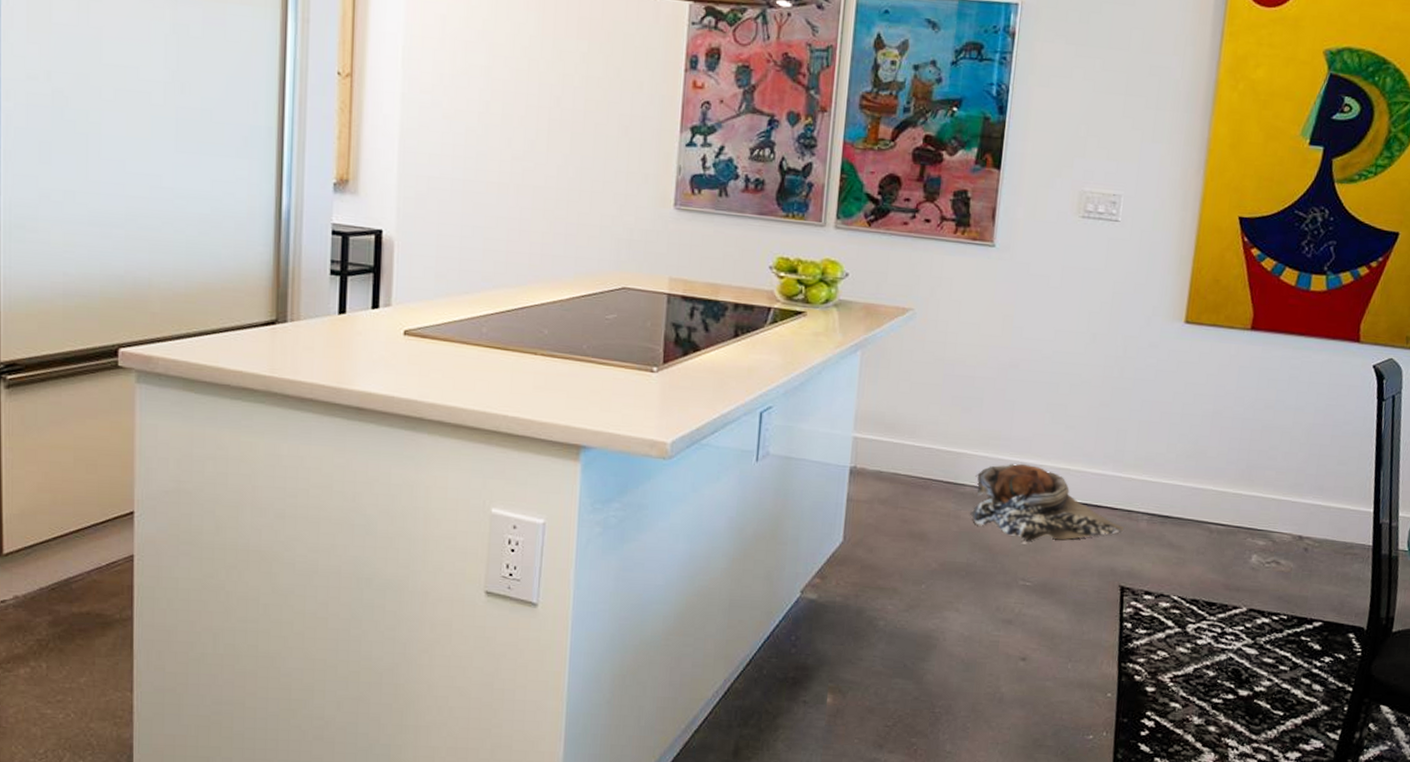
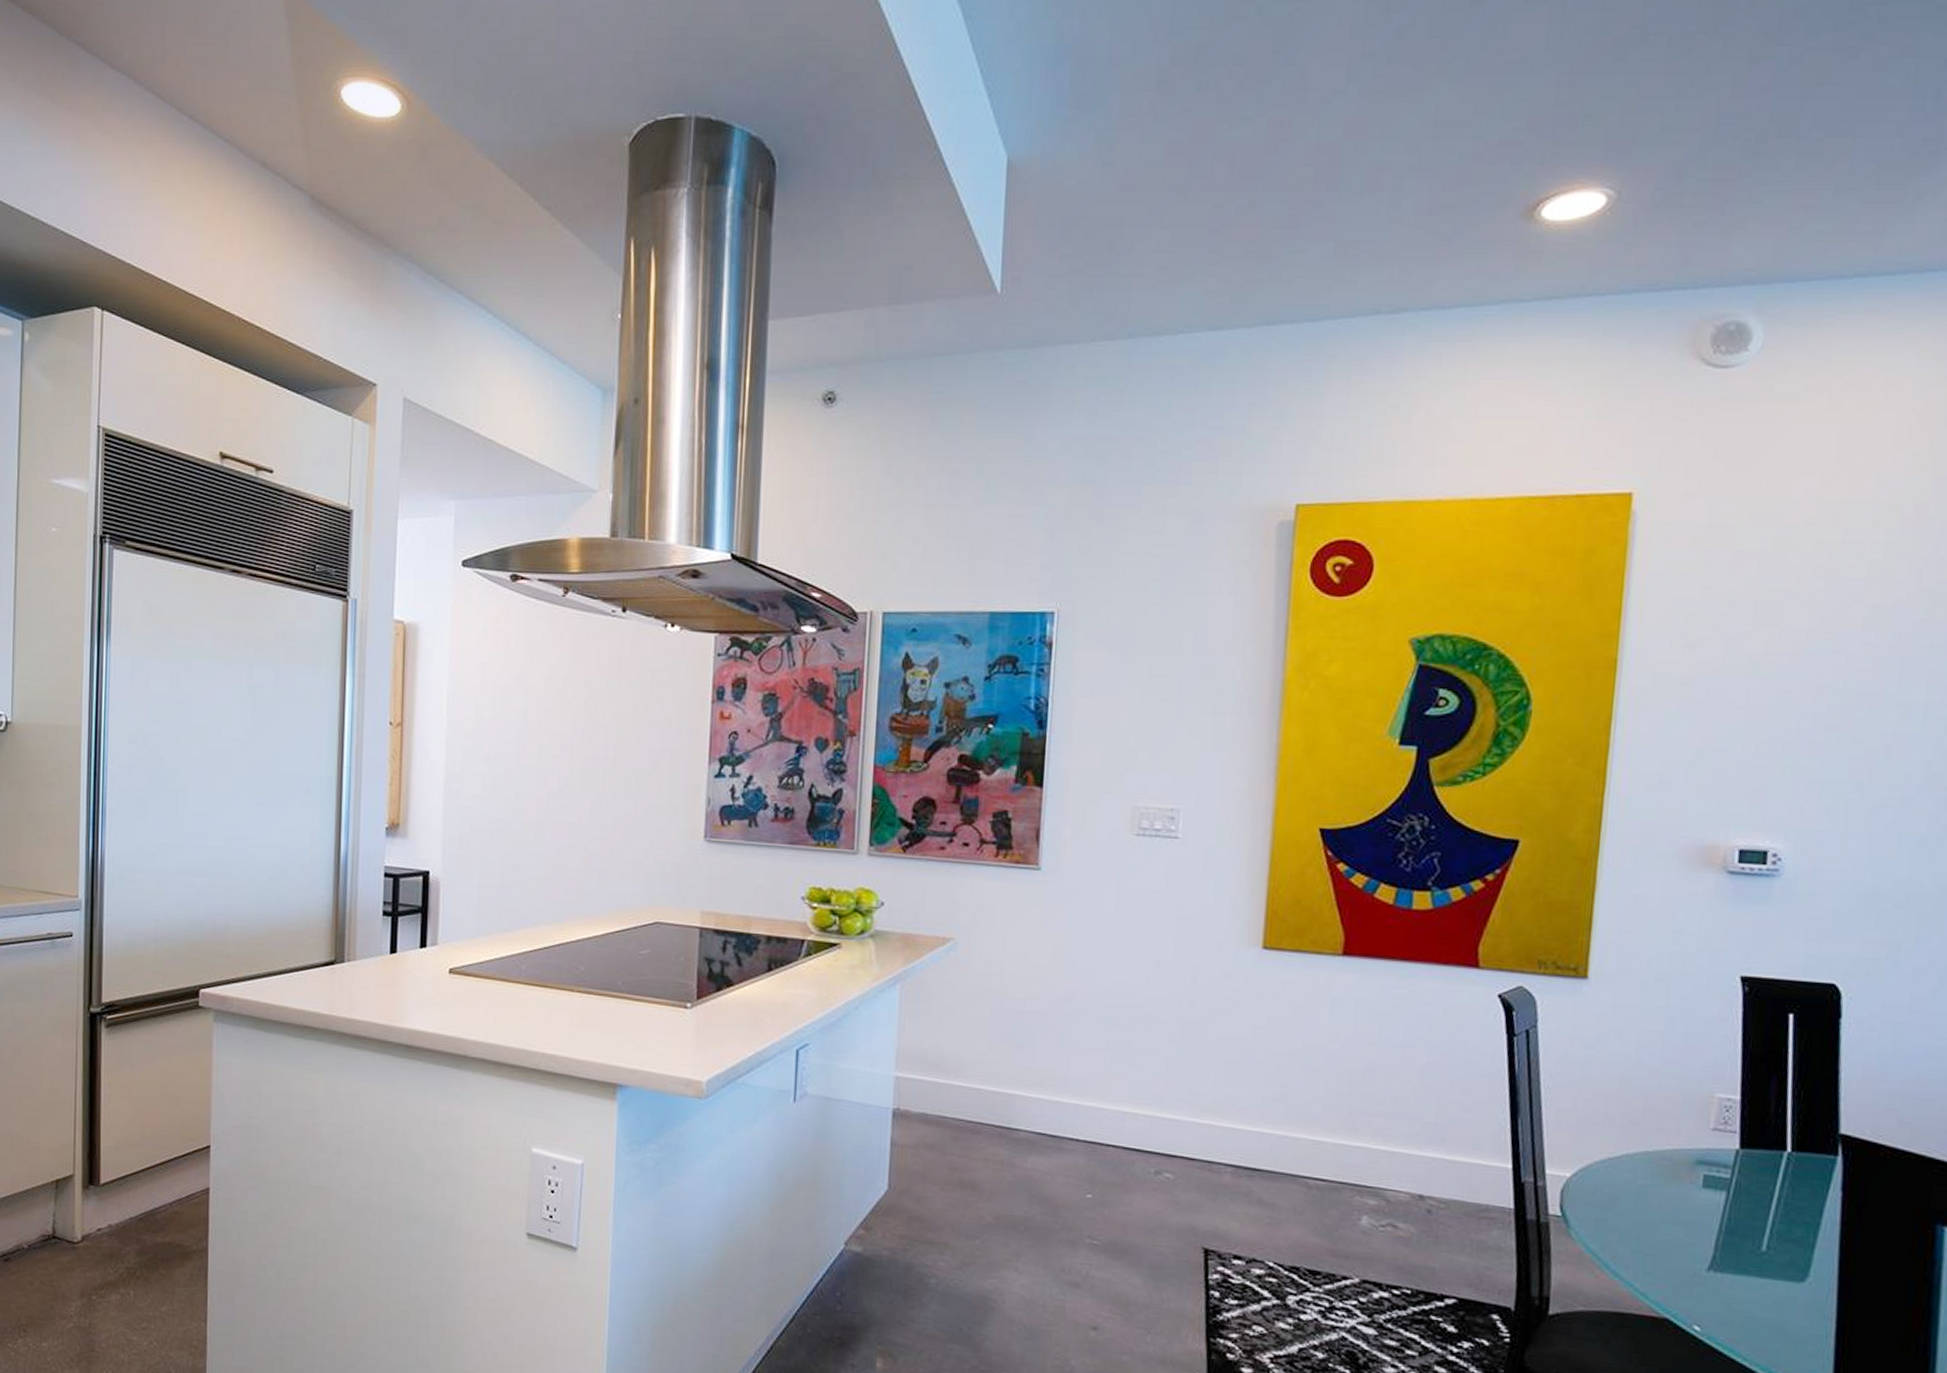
dog bed: present [970,464,1125,541] -> none [1026,1107,1205,1194]

